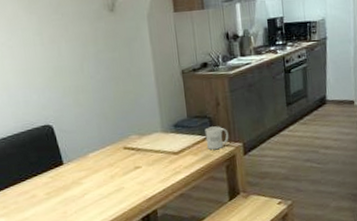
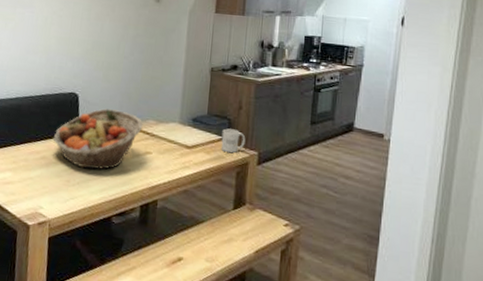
fruit basket: none [37,132,127,197] -> present [53,108,143,170]

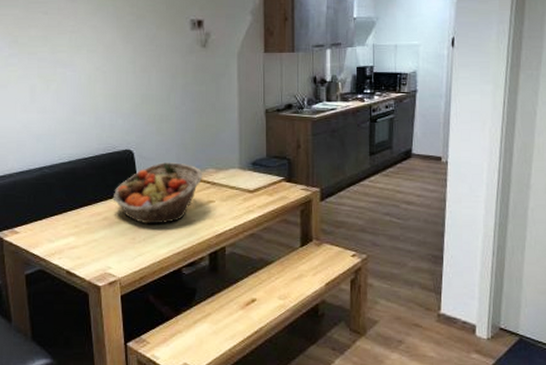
mug: present [220,128,246,154] -> none [283,168,307,193]

